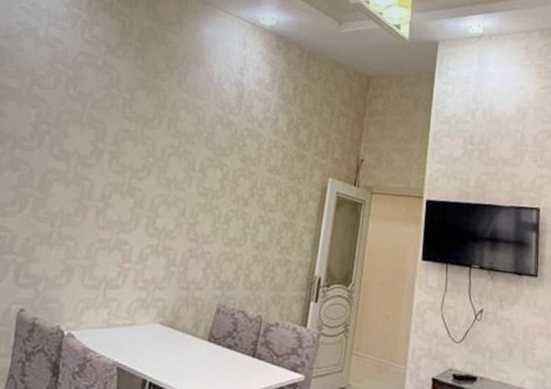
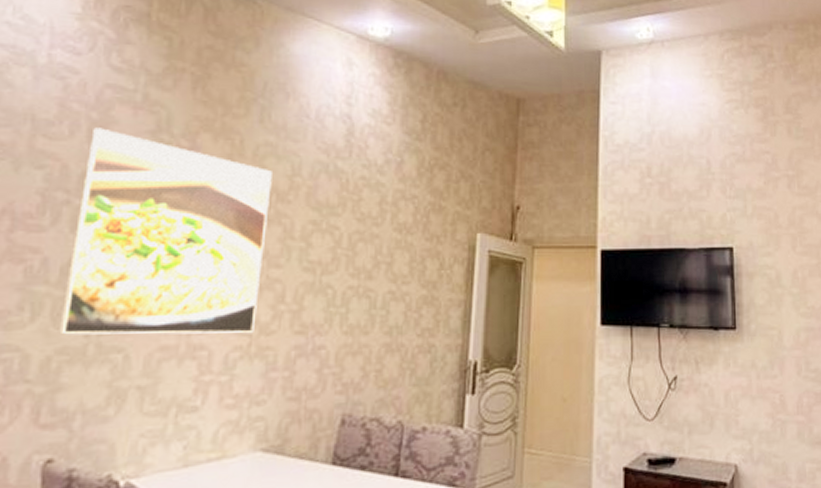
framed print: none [36,82,184,237] -> present [59,127,272,335]

